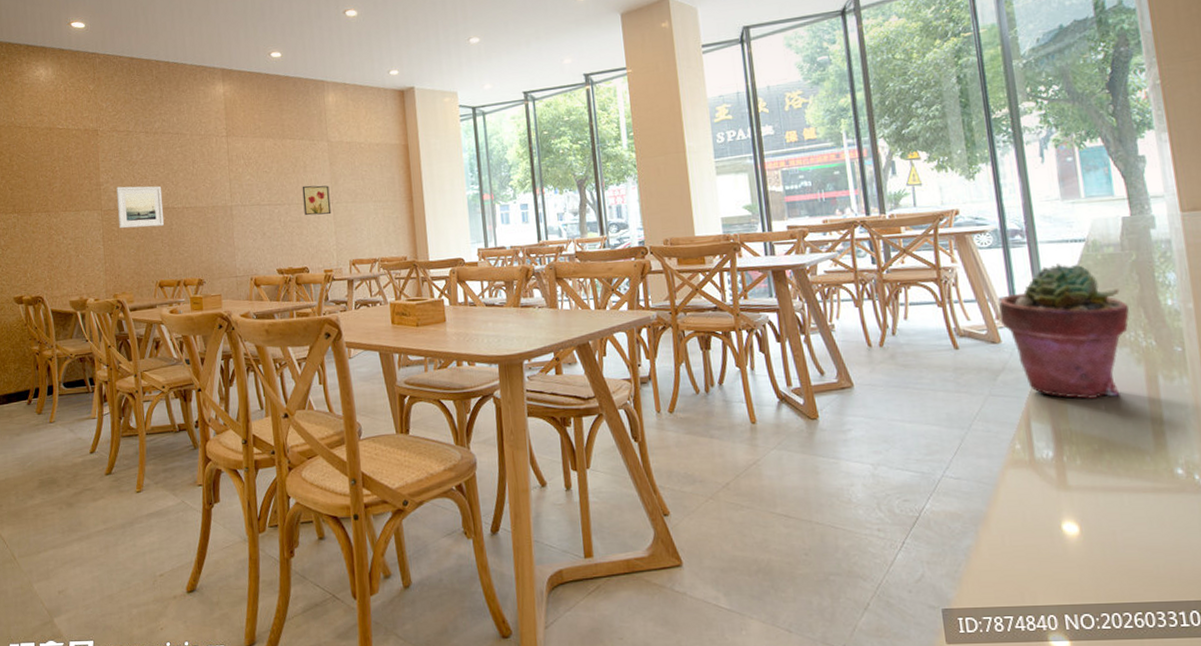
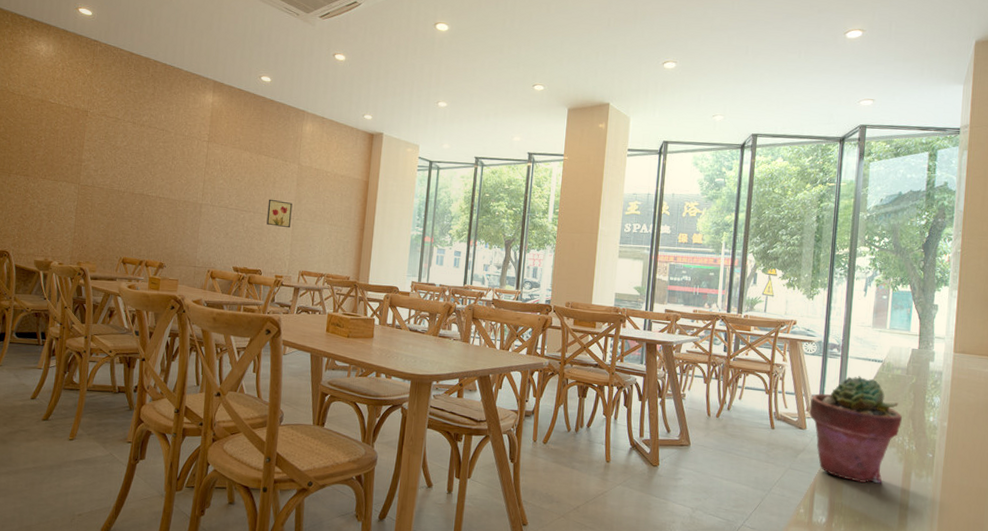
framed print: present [116,186,164,229] -> none [93,166,140,209]

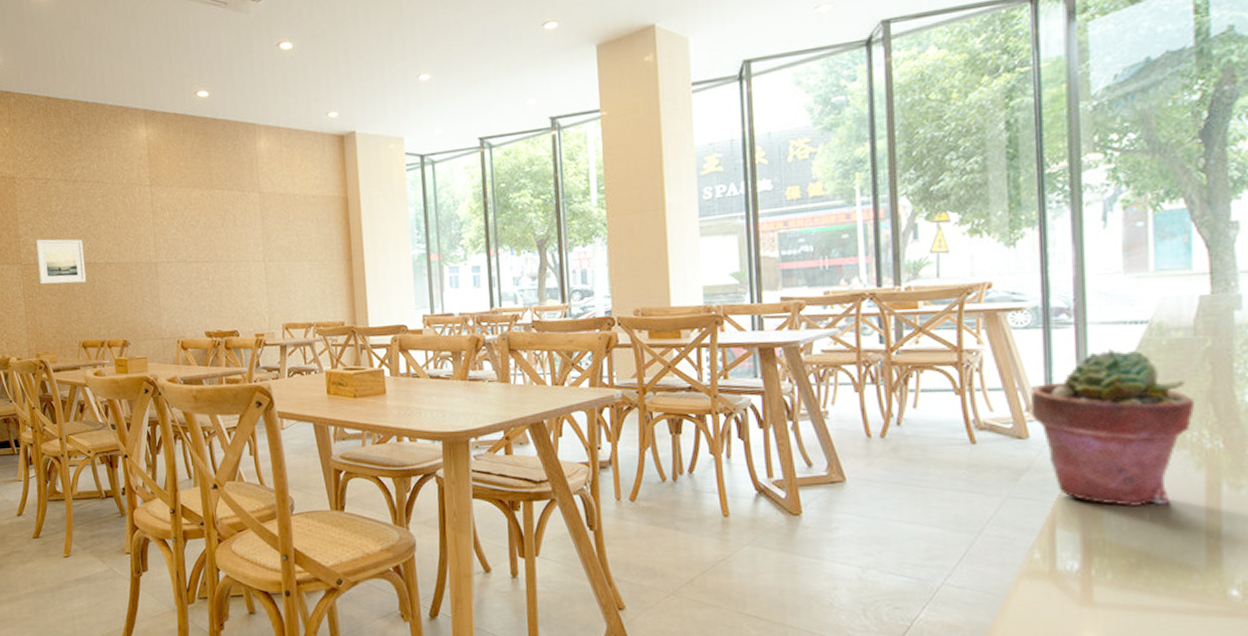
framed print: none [93,166,140,209] -> present [36,239,86,285]
wall art: present [266,199,293,228] -> none [231,241,263,275]

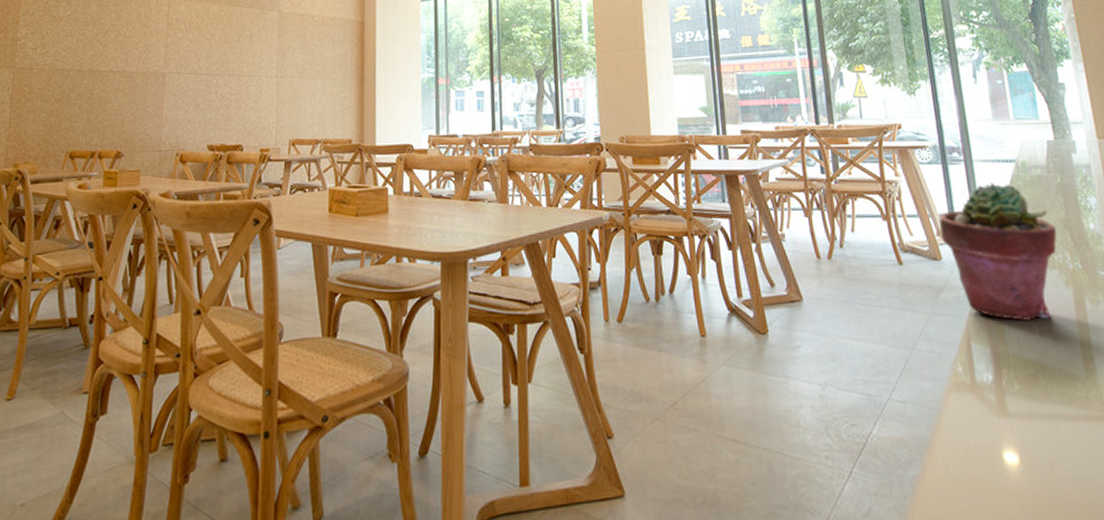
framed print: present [36,239,86,285] -> none [31,43,88,90]

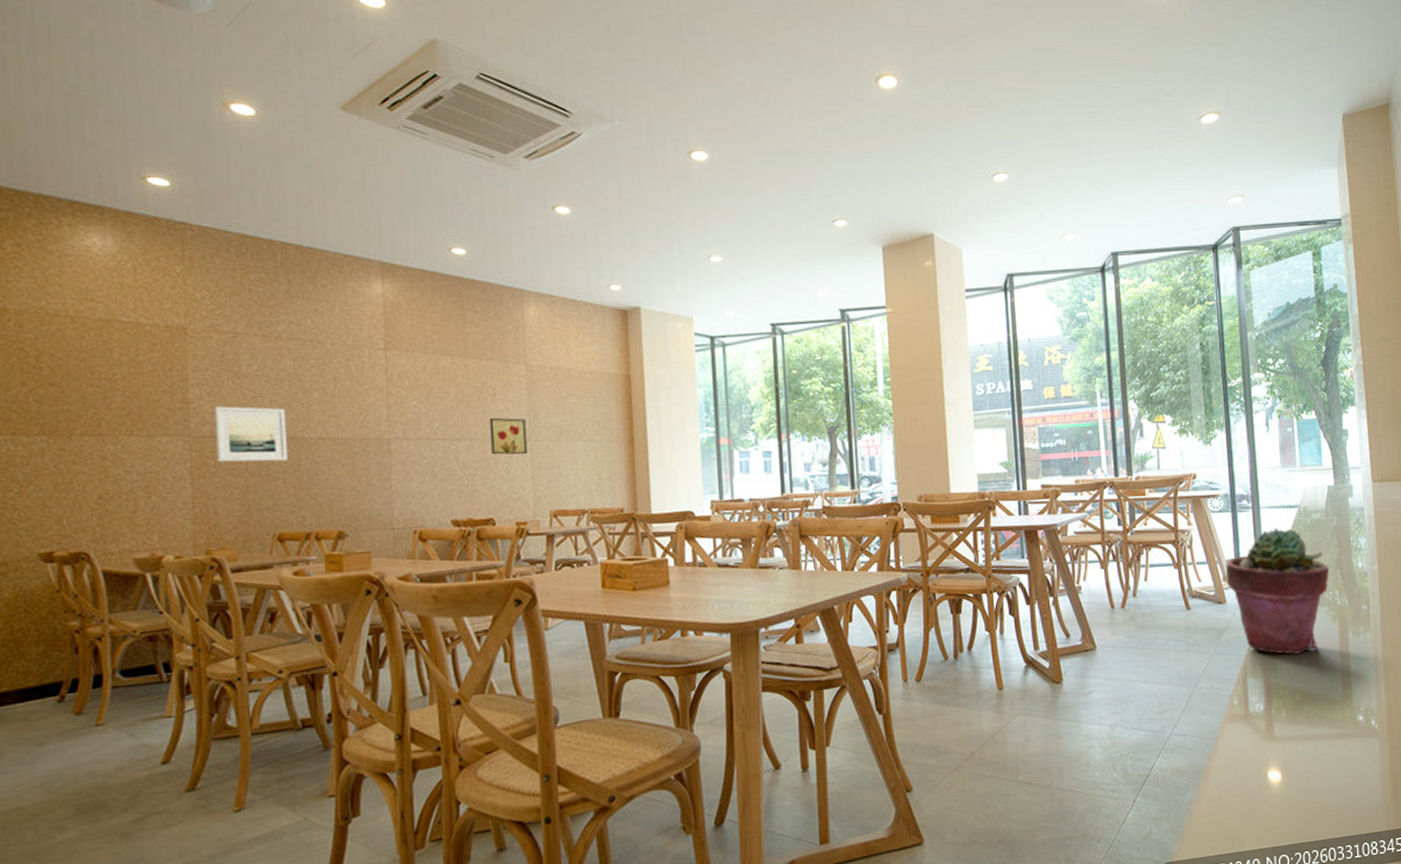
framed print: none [31,43,88,90] -> present [215,406,288,463]
wall art: none [245,56,275,89] -> present [489,417,528,455]

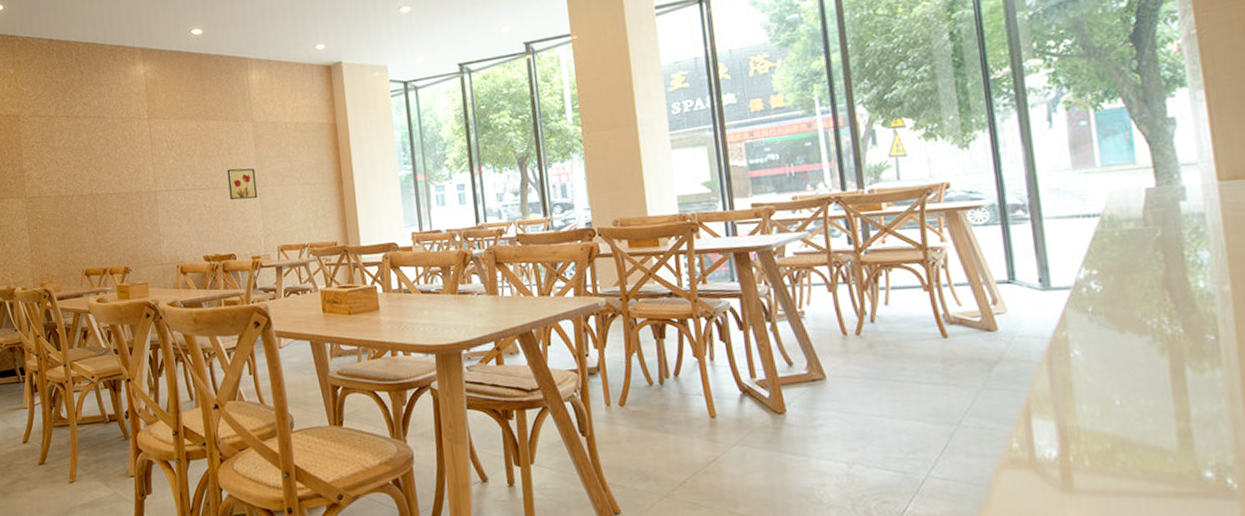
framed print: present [215,406,288,463] -> none [40,171,88,216]
potted succulent: present [1225,528,1329,655] -> none [994,242,1152,393]

